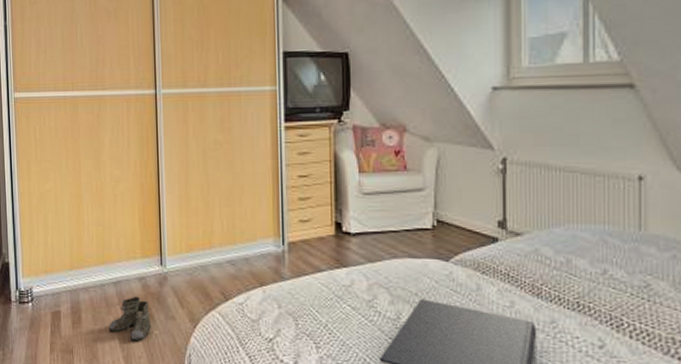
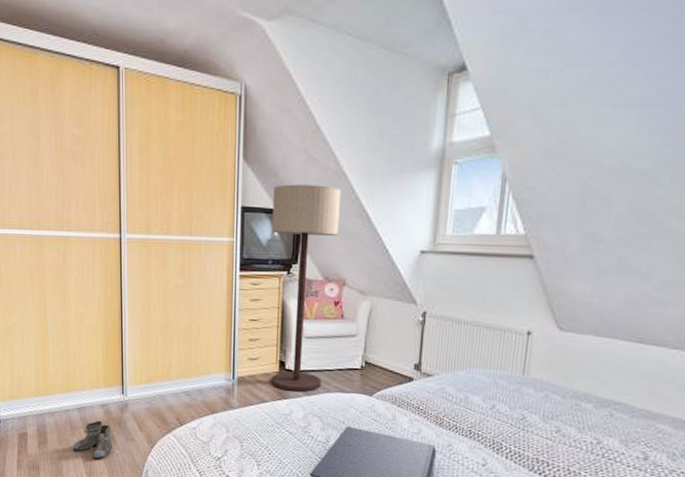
floor lamp: none [317,22,393,258] -> present [271,184,340,392]

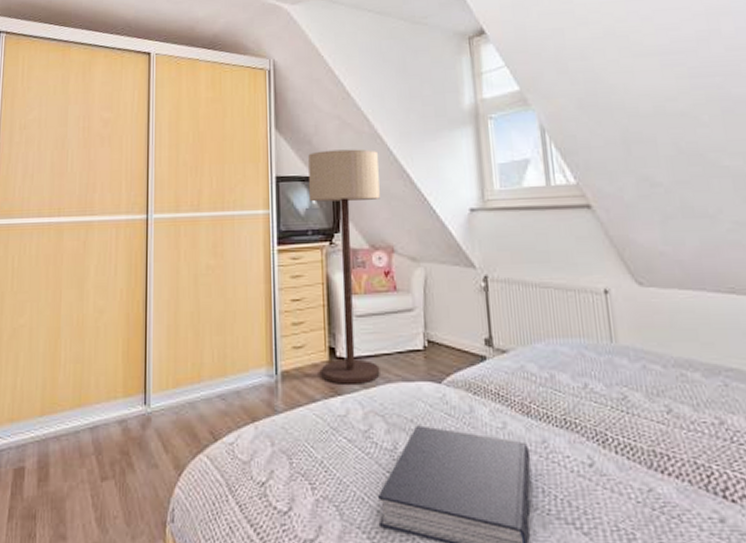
boots: present [72,420,113,460] -> none [80,442,131,498]

